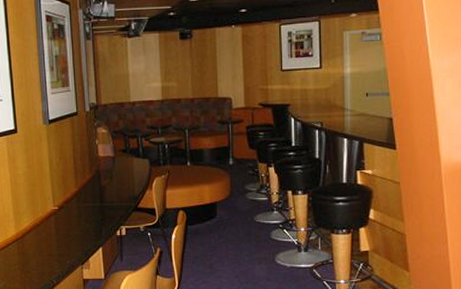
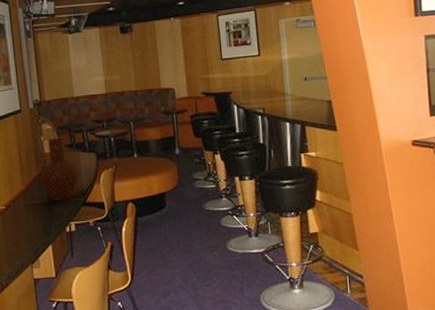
vase: none [94,142,131,205] -> present [40,137,78,201]

